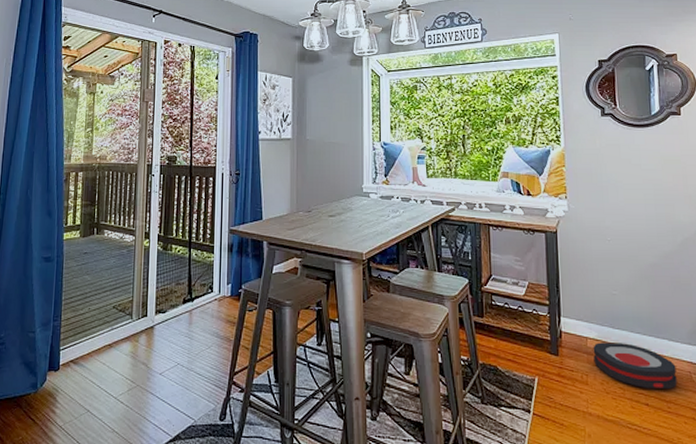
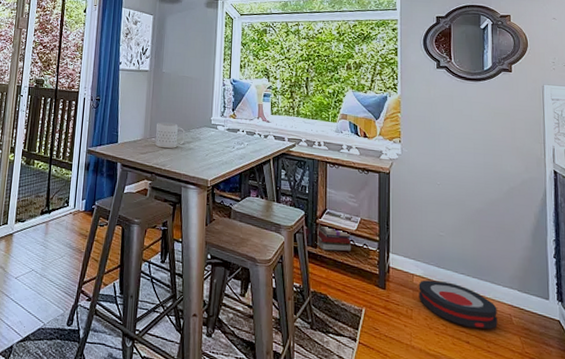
mug: none [302,194,335,222] -> present [155,122,185,149]
books: none [481,291,521,319] -> present [315,224,352,252]

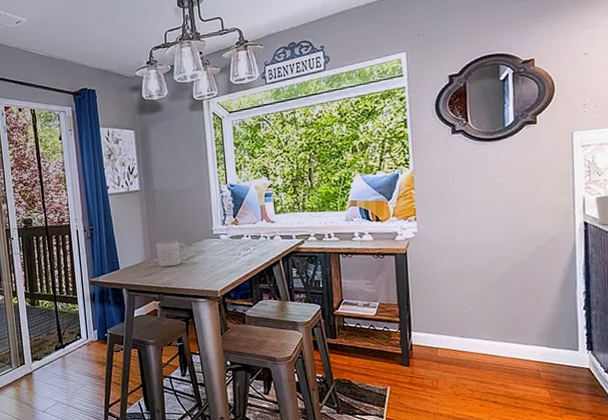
books: present [315,224,352,252] -> none [334,315,372,339]
robot vacuum: present [419,280,498,329] -> none [443,349,525,388]

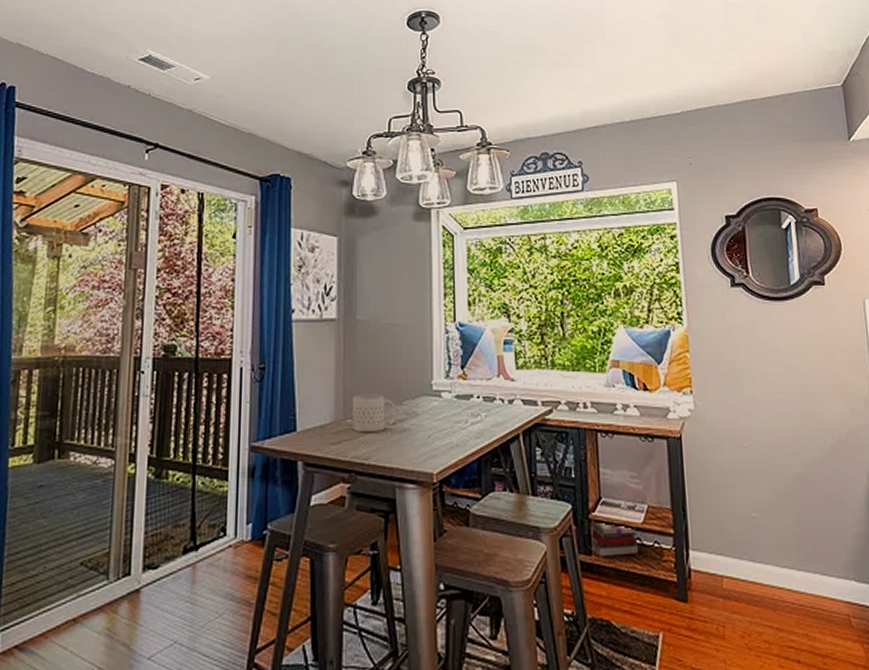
books: none [334,315,372,339] -> present [589,520,639,557]

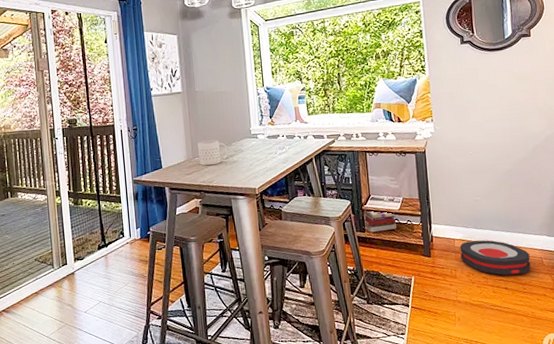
robot vacuum: none [730,581,834,639] -> present [460,240,531,275]

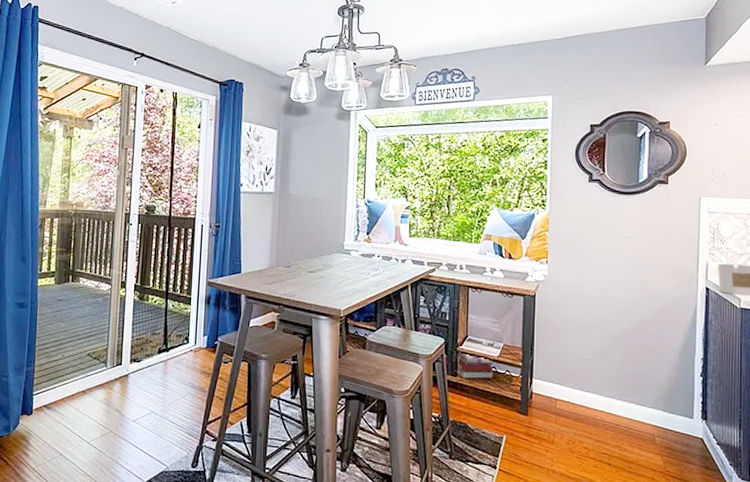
mug: present [197,139,228,166] -> none [283,249,316,278]
robot vacuum: present [460,240,531,275] -> none [561,404,641,450]

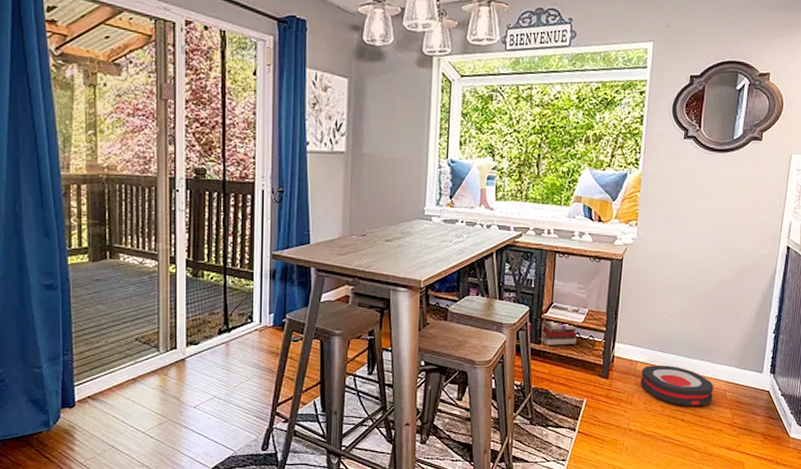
robot vacuum: none [561,404,641,450] -> present [640,366,714,405]

